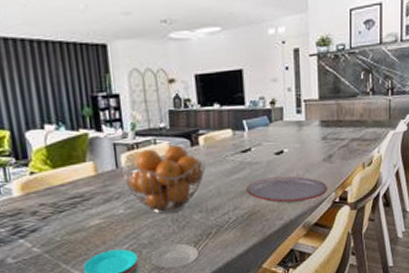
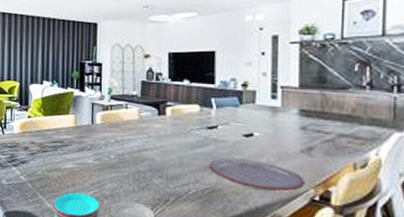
fruit basket: present [121,145,206,214] -> none [95,112,171,173]

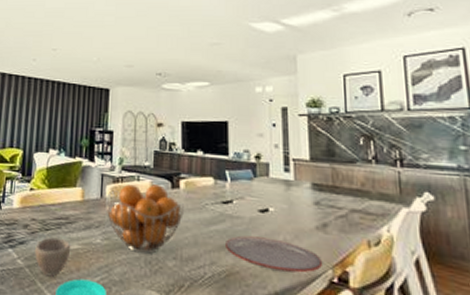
cup: none [35,157,67,191] -> present [35,237,71,277]
fruit basket: none [95,112,171,173] -> present [104,184,185,254]

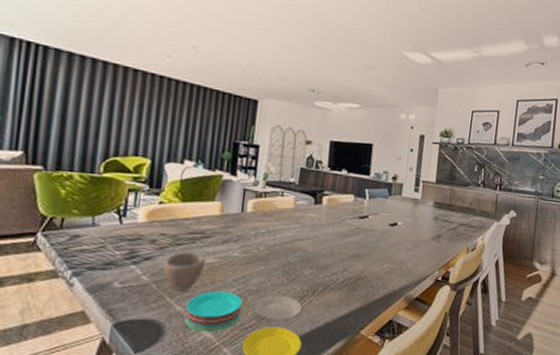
fruit basket: present [104,184,185,254] -> none [245,199,326,264]
plate: present [226,235,322,273] -> none [358,246,432,275]

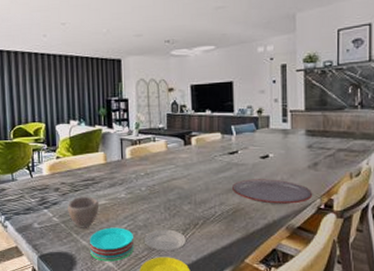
plate: none [358,246,432,275] -> present [232,179,312,205]

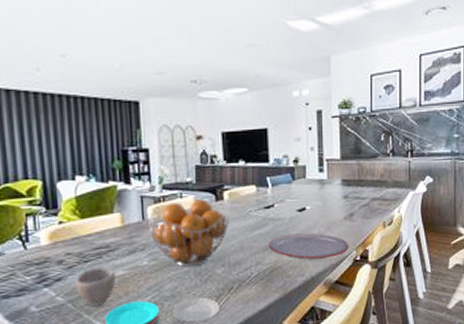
fruit basket: none [125,143,197,201] -> present [147,199,230,267]

